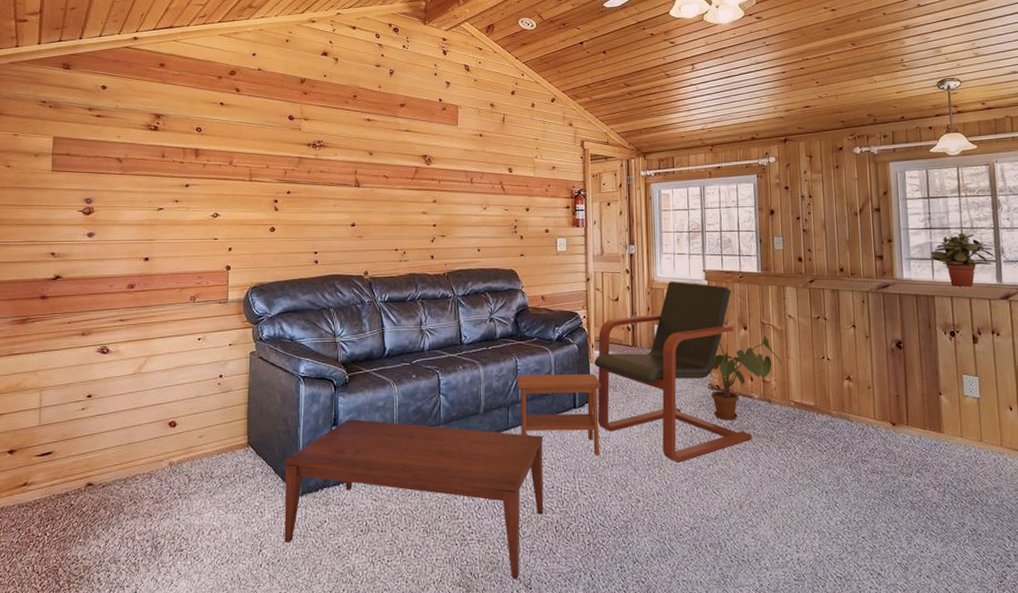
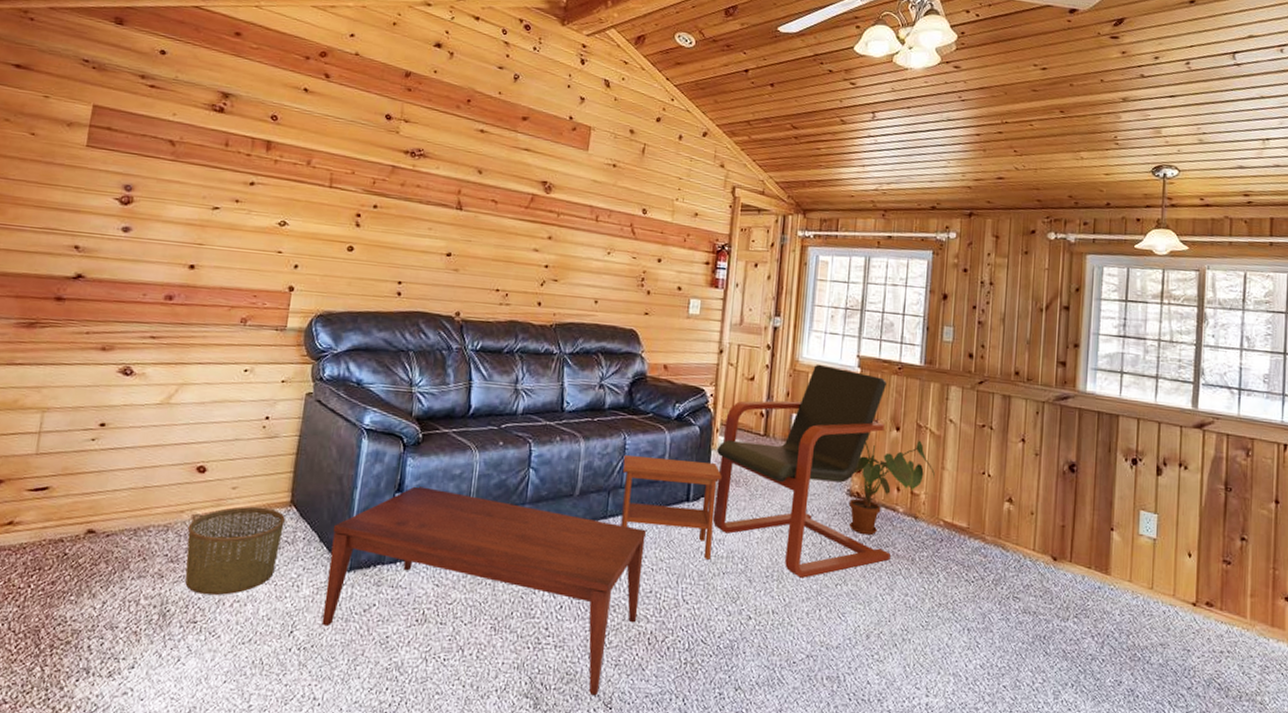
basket: none [167,450,246,527] -> present [185,506,286,596]
potted plant: present [930,232,995,287] -> none [1120,345,1193,410]

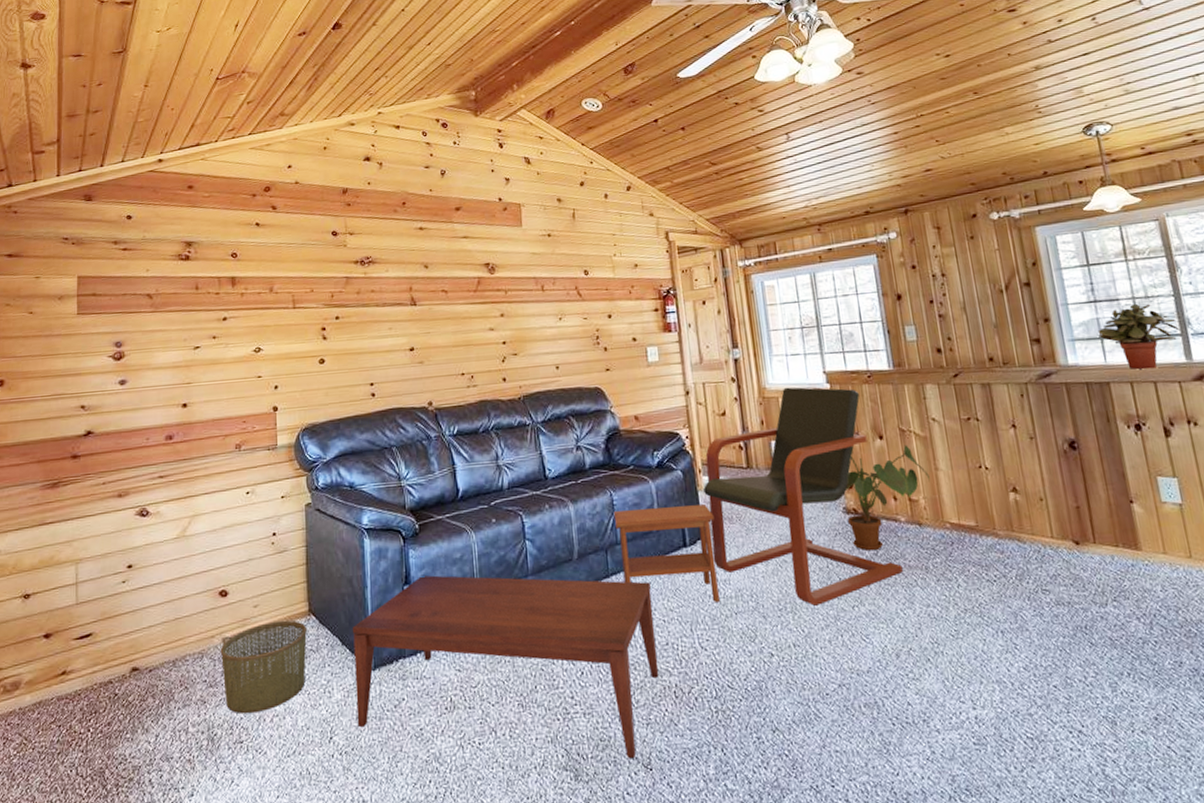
potted plant: none [1120,345,1193,410] -> present [1098,303,1180,370]

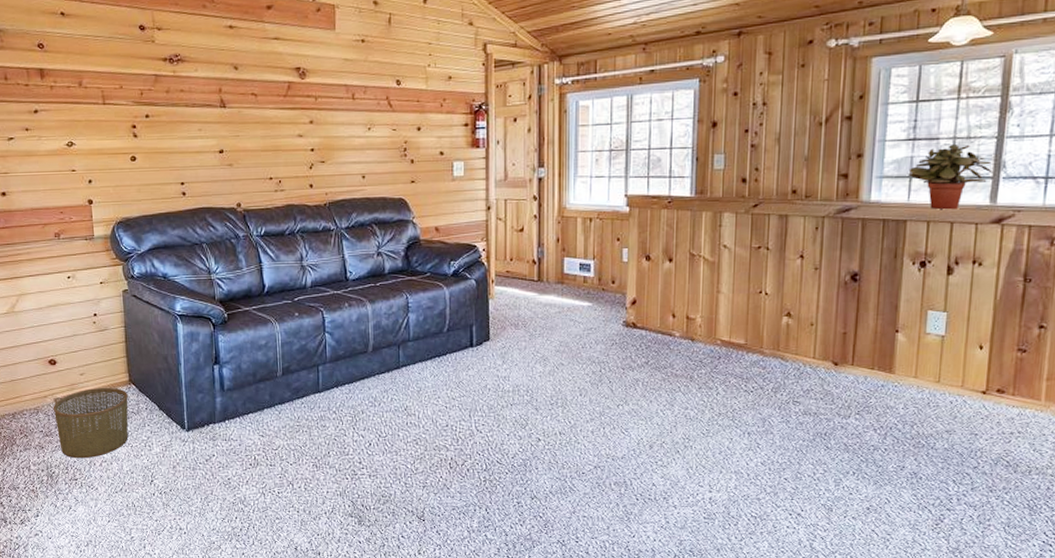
coffee table: present [352,575,659,759] -> none [168,358,438,512]
side table: present [613,504,720,602] -> none [408,311,501,395]
armchair: present [702,387,903,606] -> none [493,208,669,403]
house plant: present [845,445,930,551] -> none [625,267,710,360]

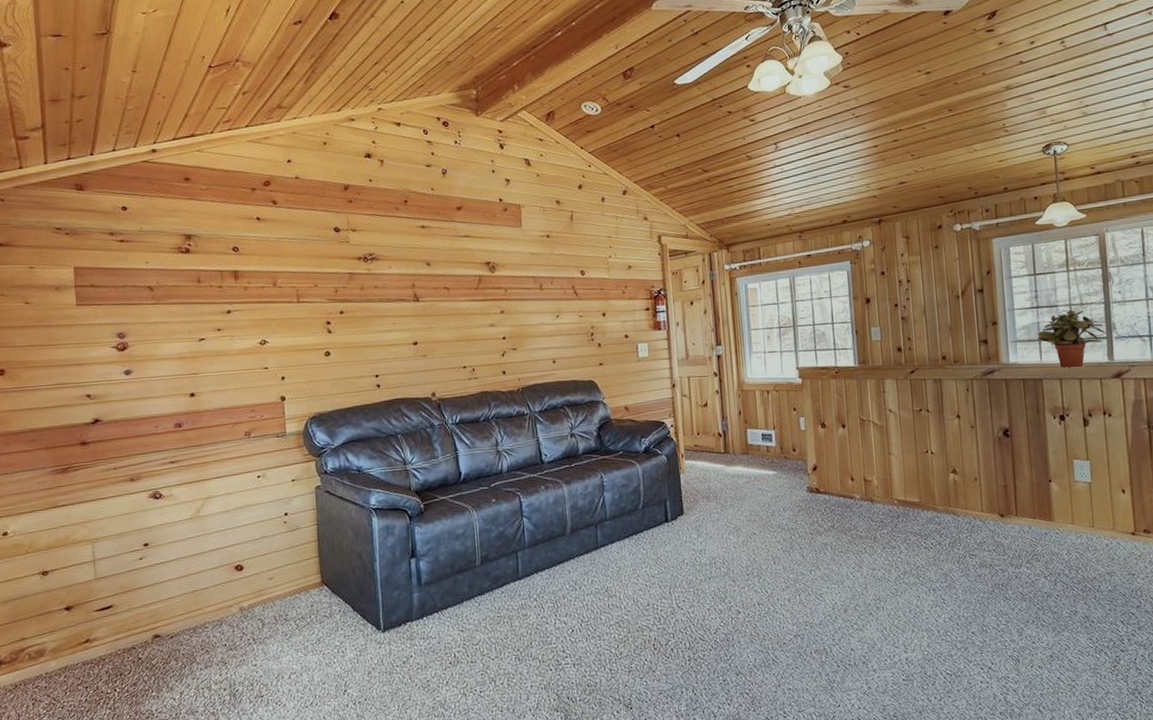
basket: present [52,387,129,459] -> none [238,590,321,673]

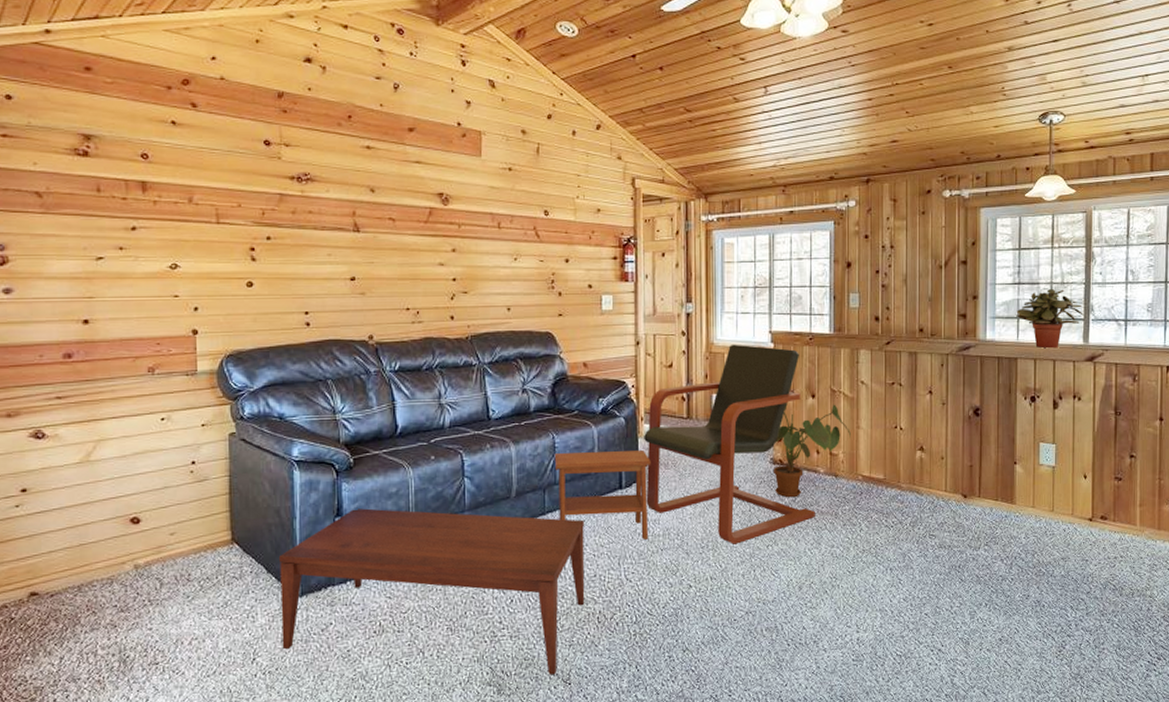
coffee table: none [362,549,641,700] -> present [278,508,585,675]
side table: none [603,485,695,569] -> present [554,450,651,540]
armchair: none [684,381,855,571] -> present [643,344,815,544]
house plant: none [810,432,883,524] -> present [773,403,851,498]

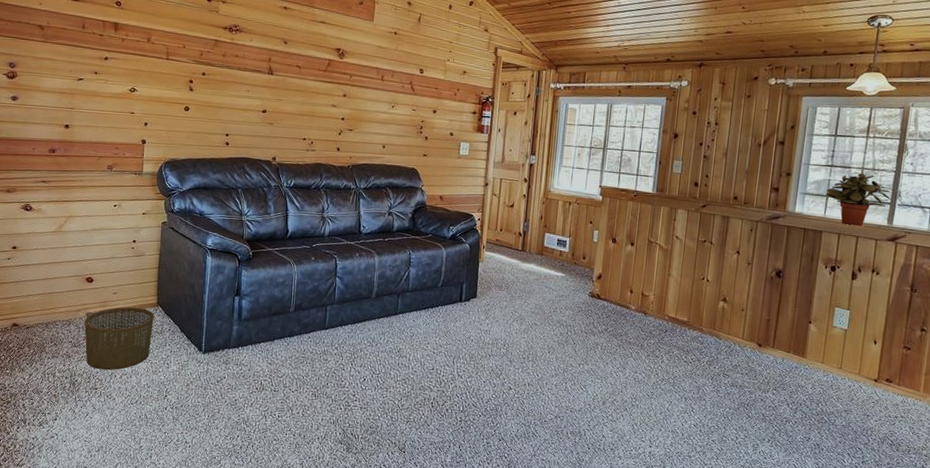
basket: none [132,548,230,637] -> present [84,306,155,370]
coffee table: present [278,508,585,675] -> none [187,291,428,443]
side table: present [554,450,651,540] -> none [408,267,488,345]
armchair: present [643,344,815,544] -> none [480,193,625,359]
house plant: present [773,403,851,498] -> none [590,247,662,327]

